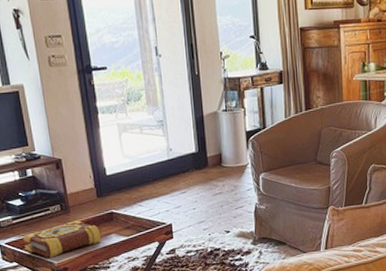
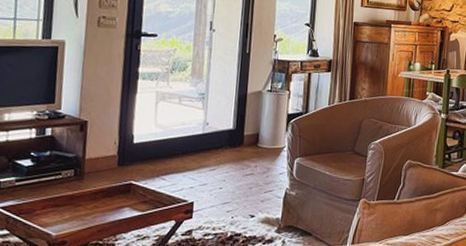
book: present [23,221,102,258] -> none [21,189,114,228]

